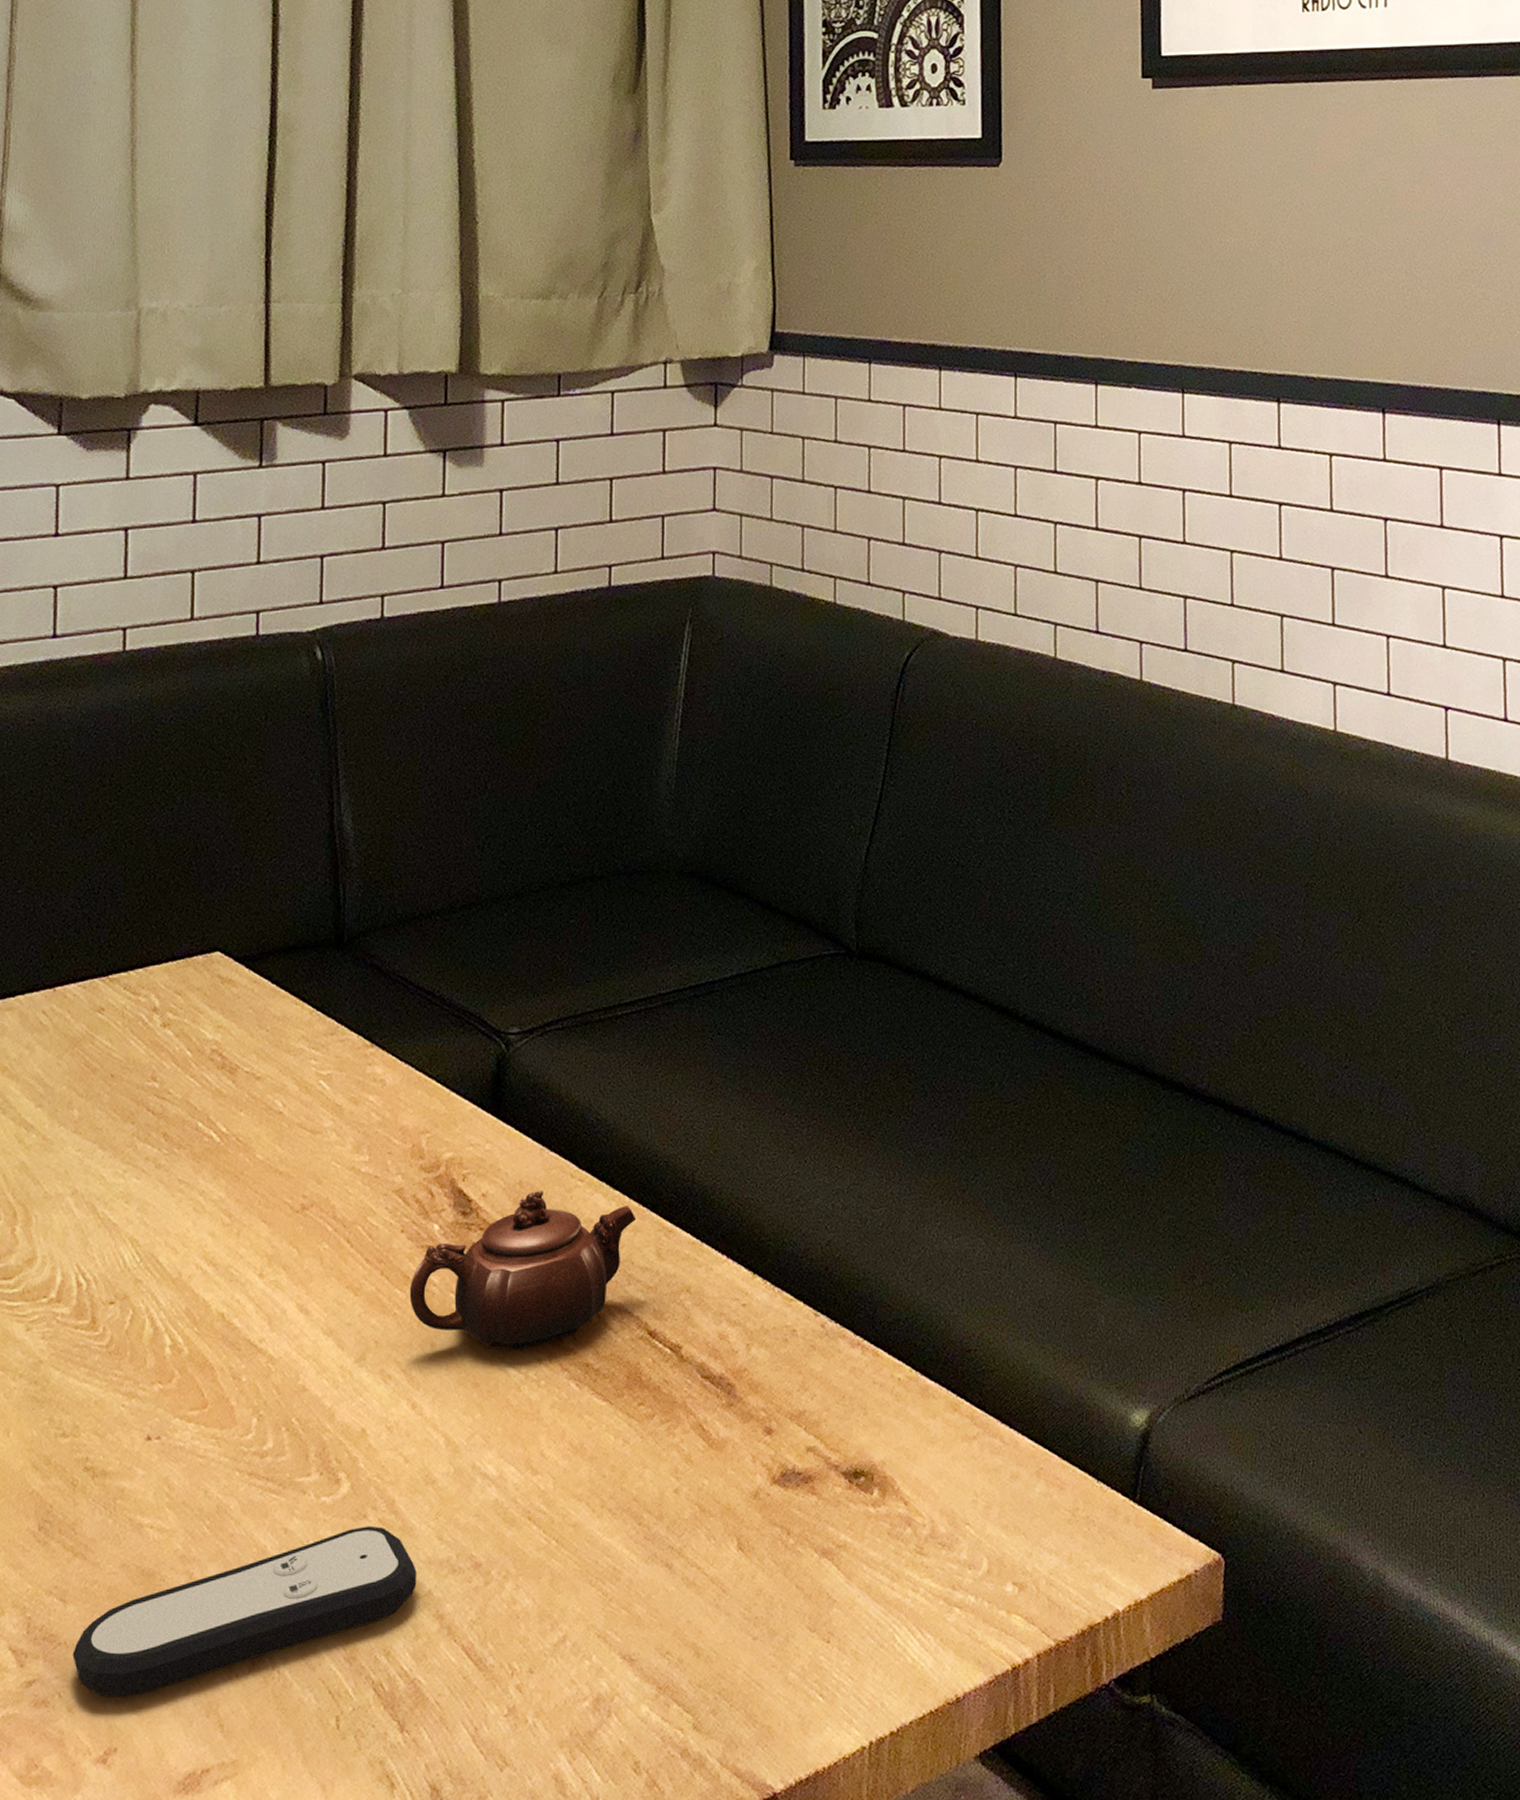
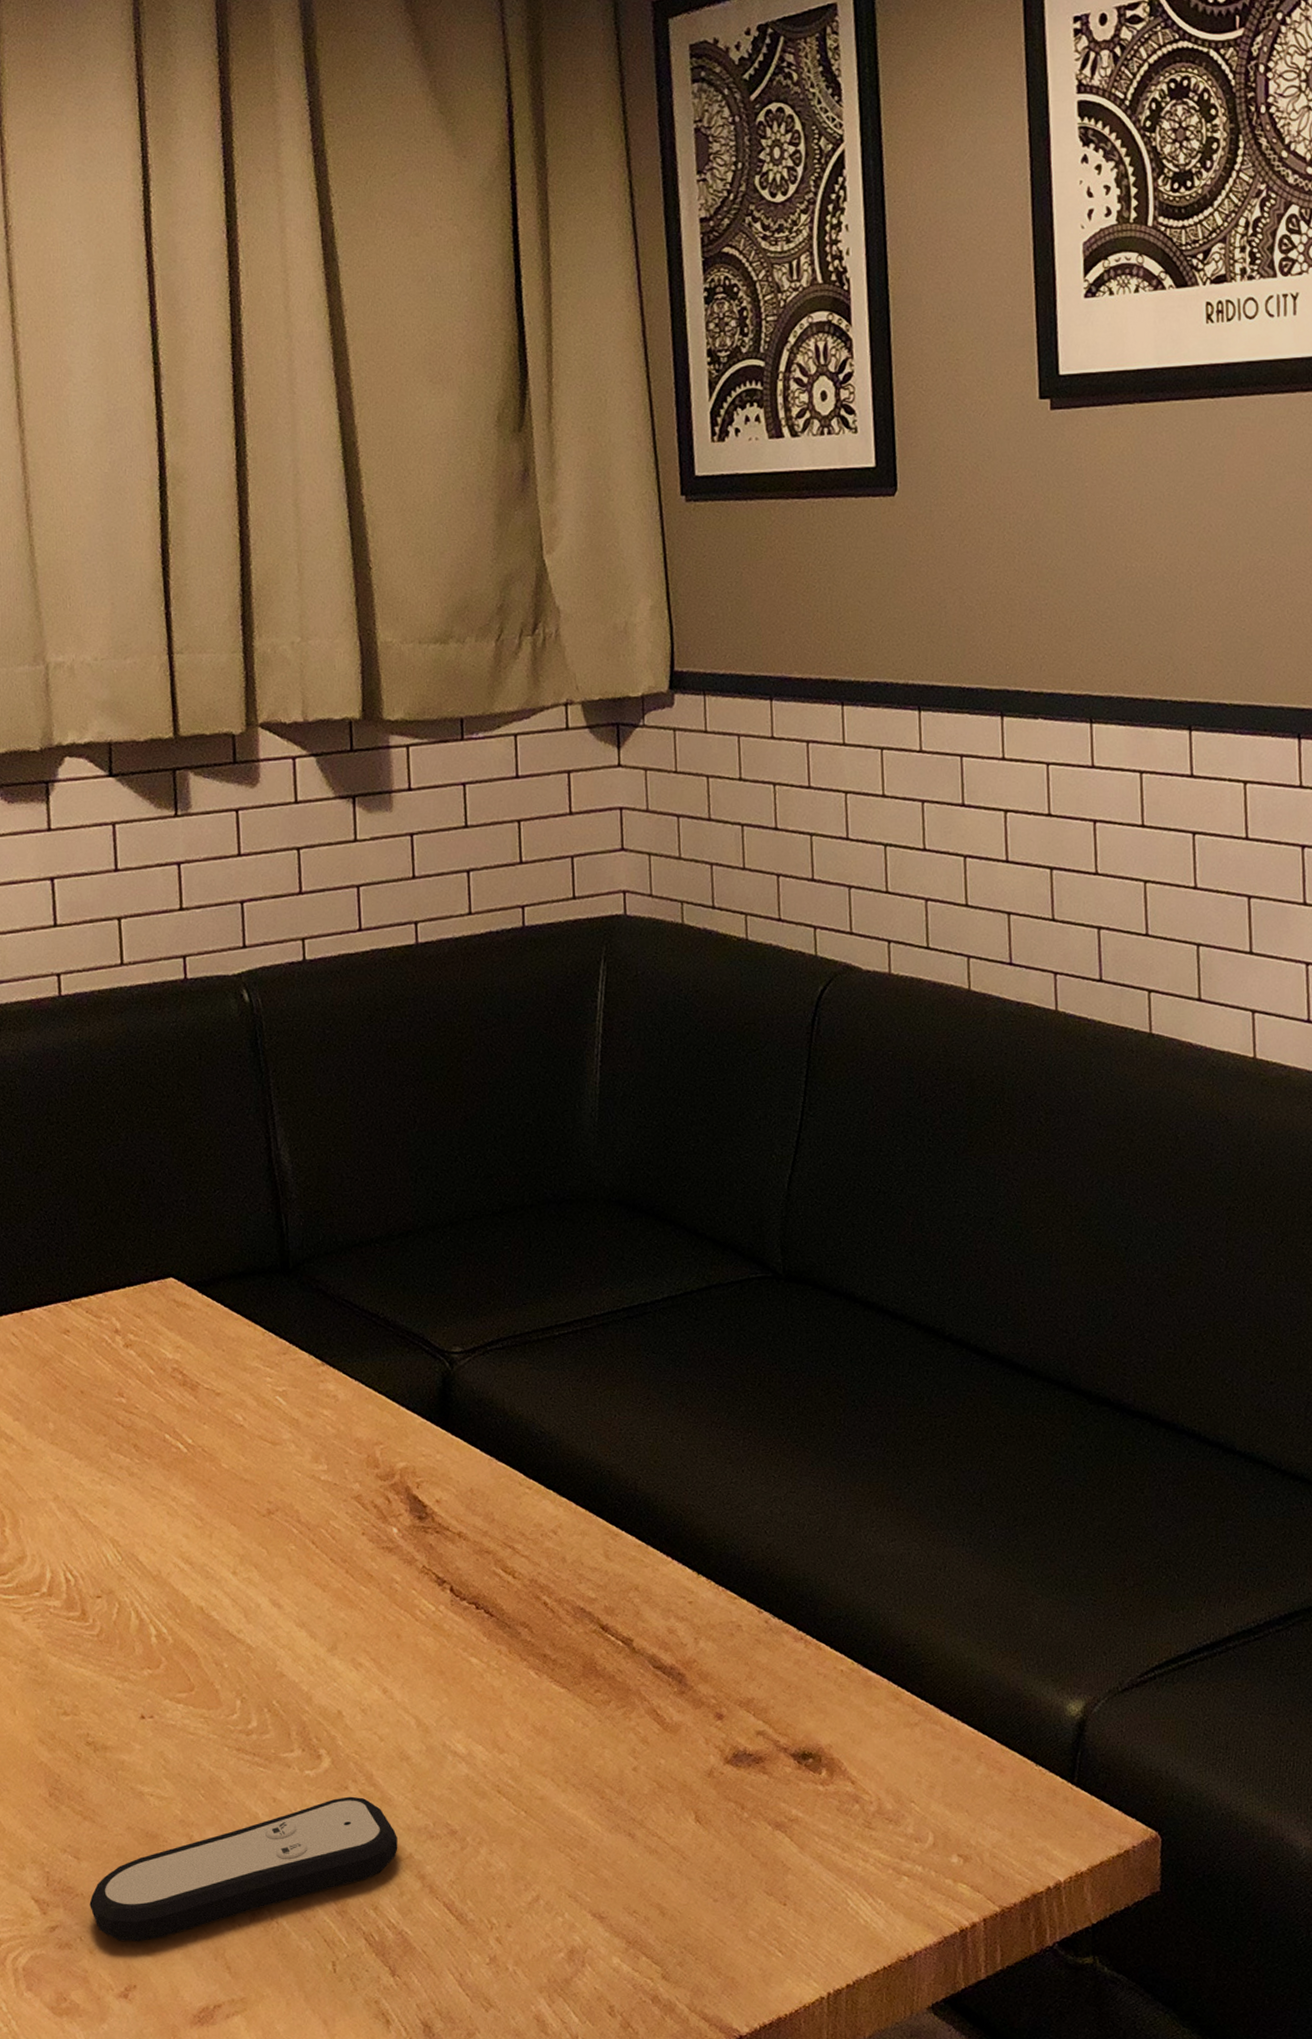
teapot: present [409,1190,637,1350] -> none [373,1496,584,1642]

